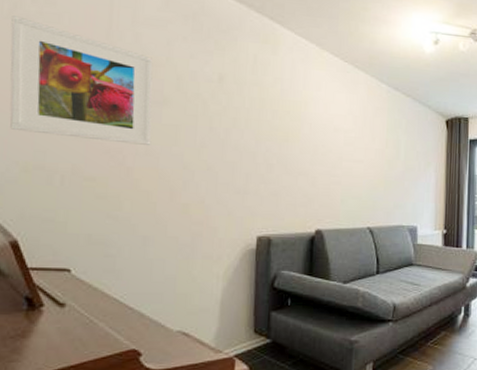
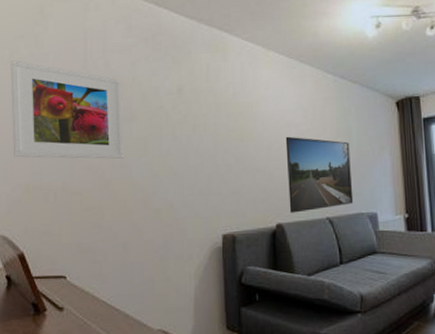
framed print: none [330,142,397,220] -> present [285,136,354,213]

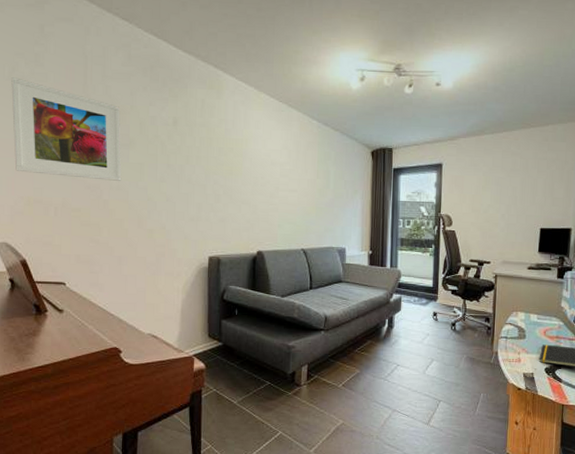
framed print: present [285,136,354,213] -> none [269,174,327,243]

